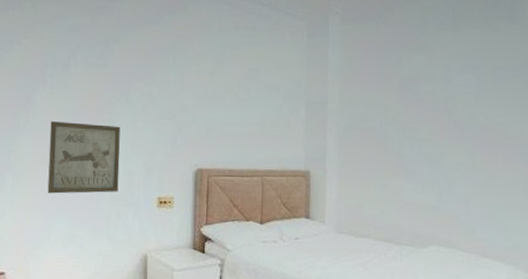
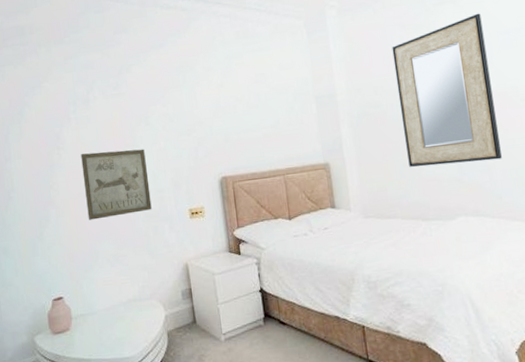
home mirror: none [388,45,480,194] -> present [392,13,502,167]

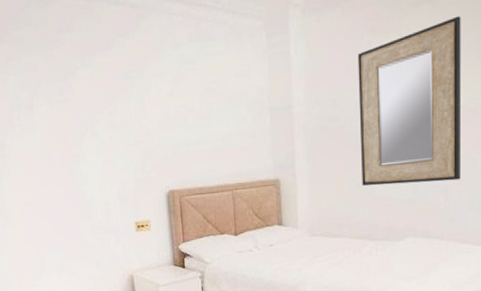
wall art: present [81,149,152,220] -> none [26,159,98,230]

